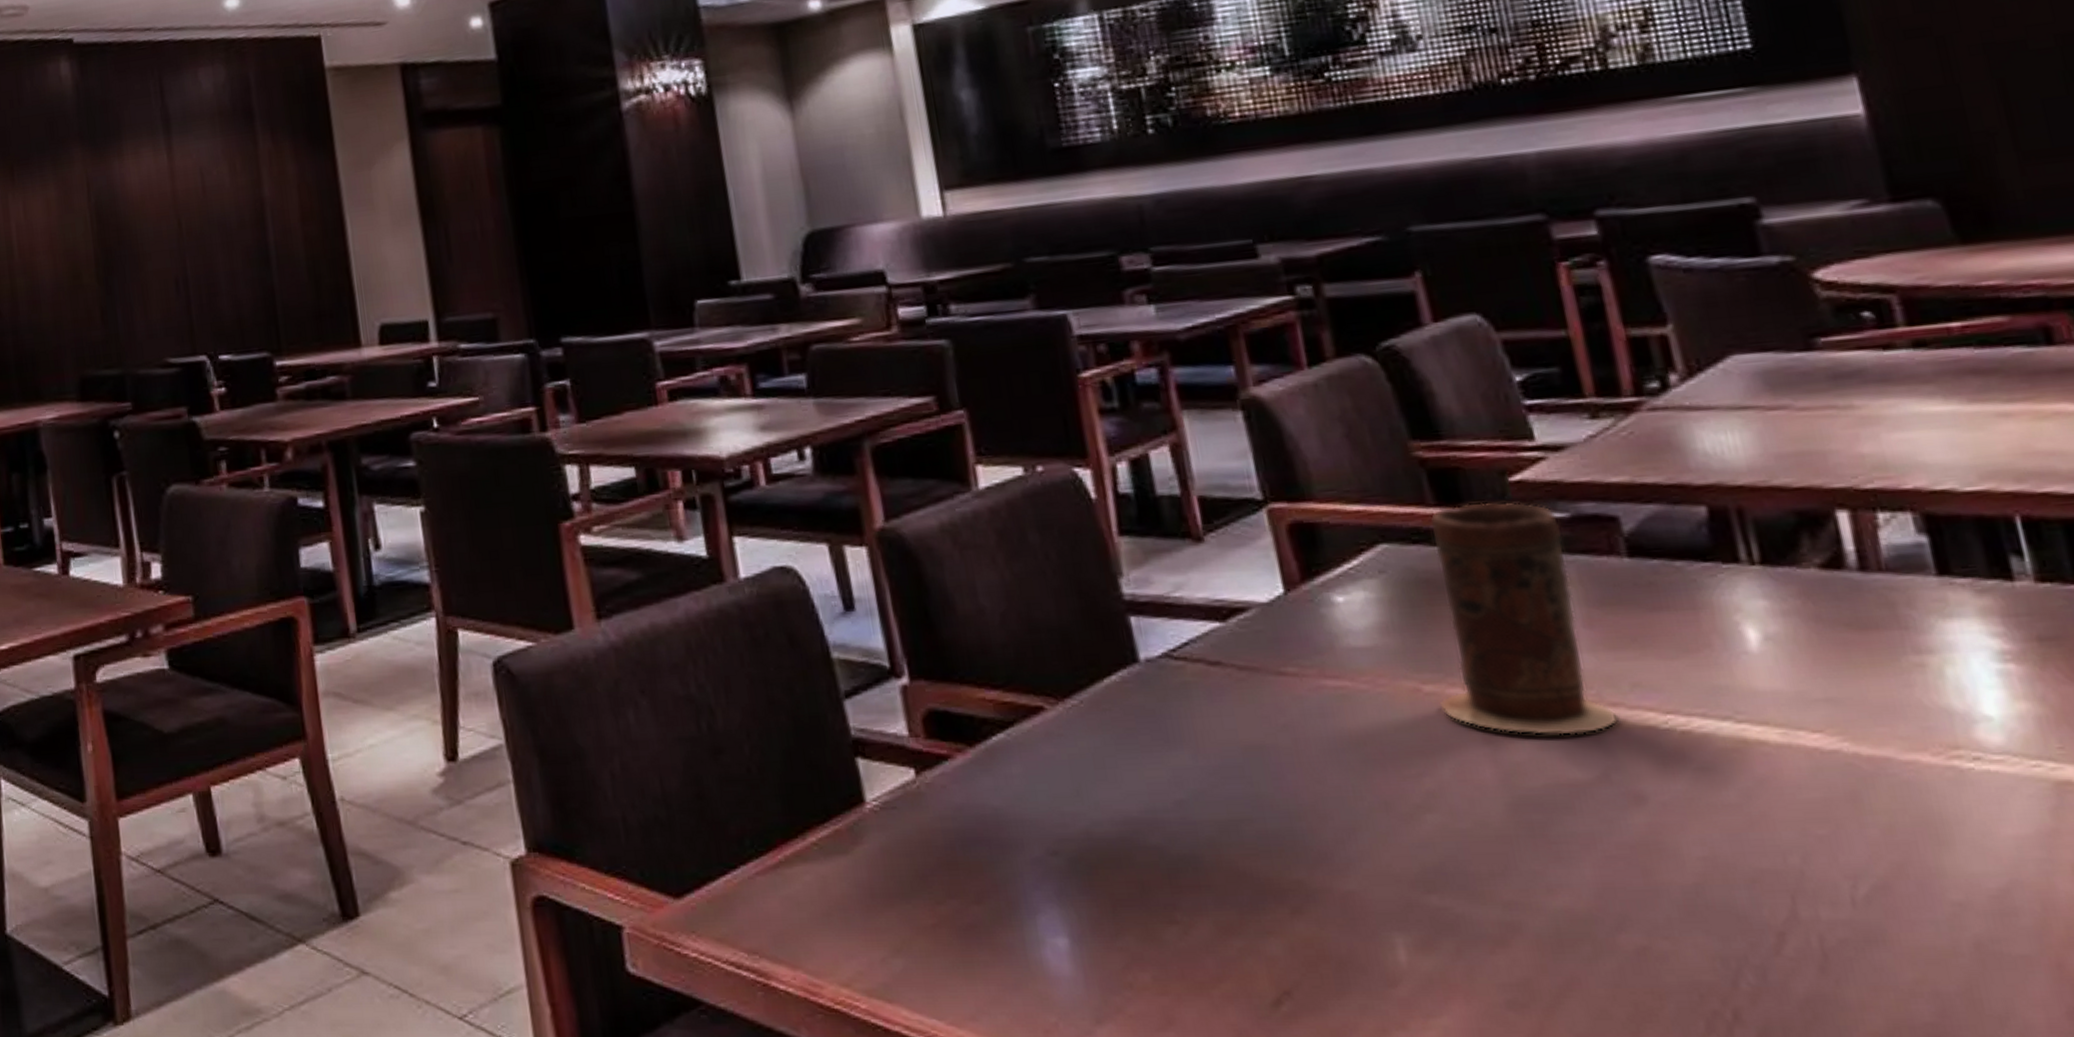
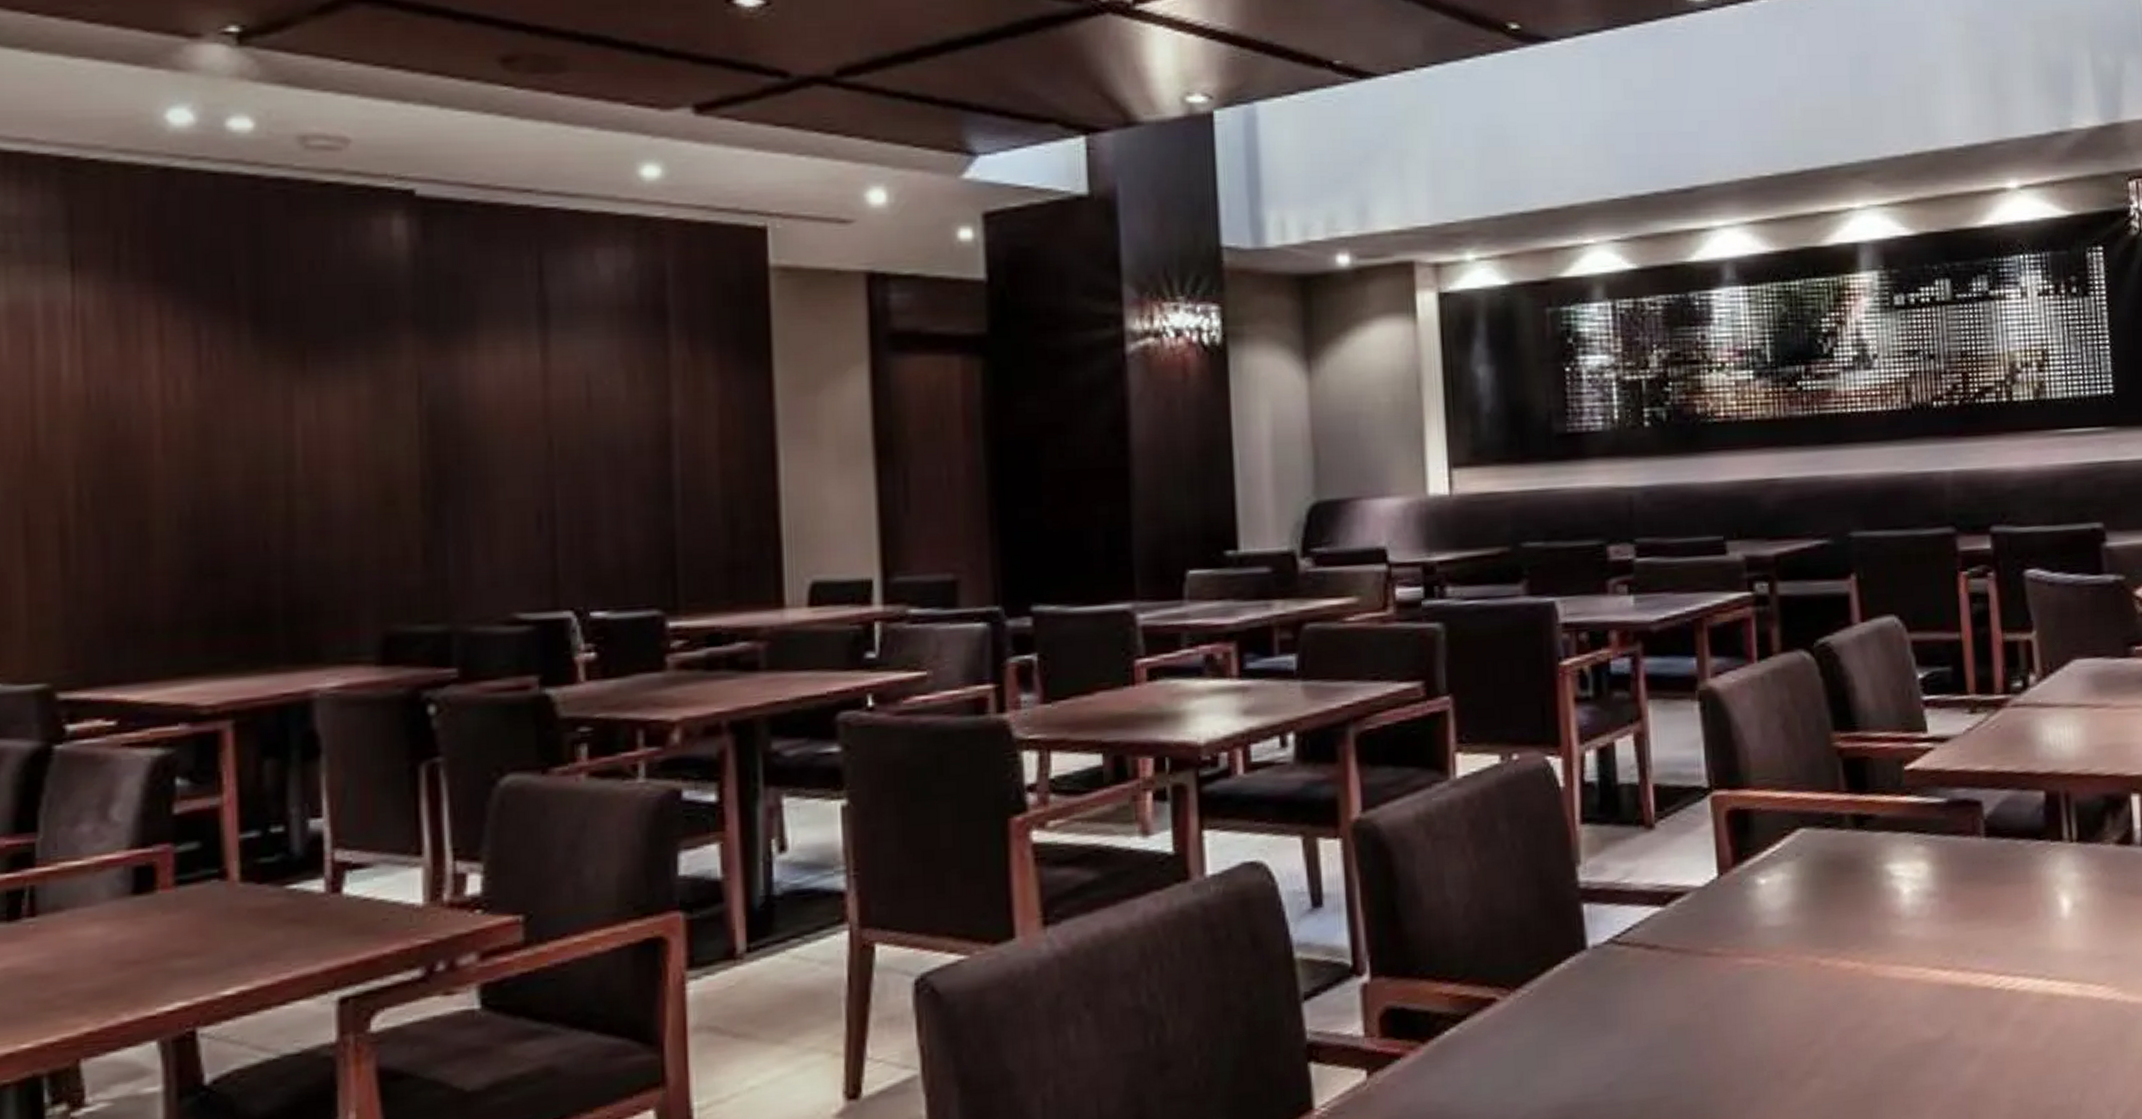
vase: present [1428,501,1620,736] -> none [1832,788,1966,1001]

